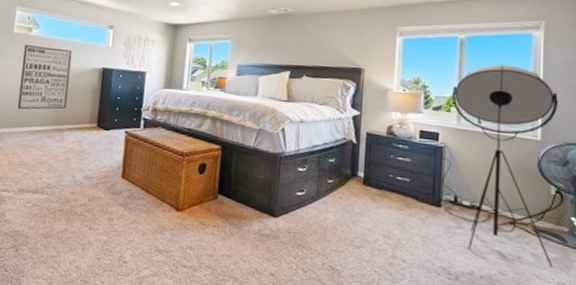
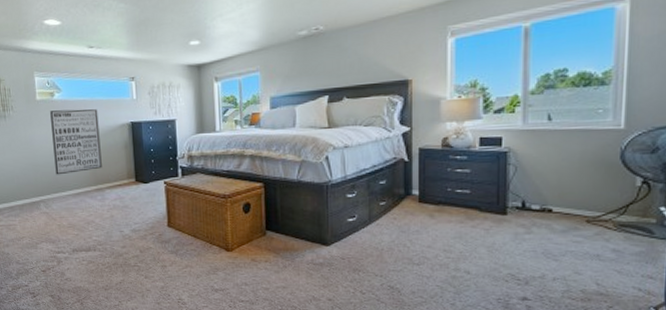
floor lamp: present [444,64,558,267] -> none [511,49,647,261]

